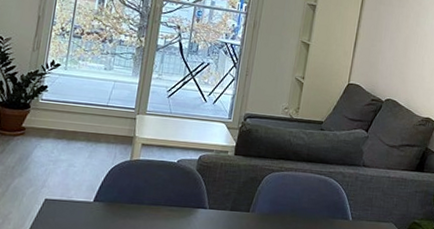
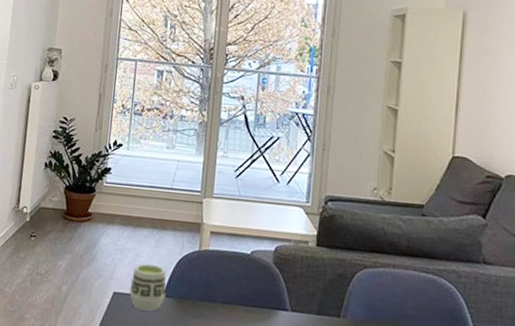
cup: none [61,173,98,215] -> present [129,264,166,312]

